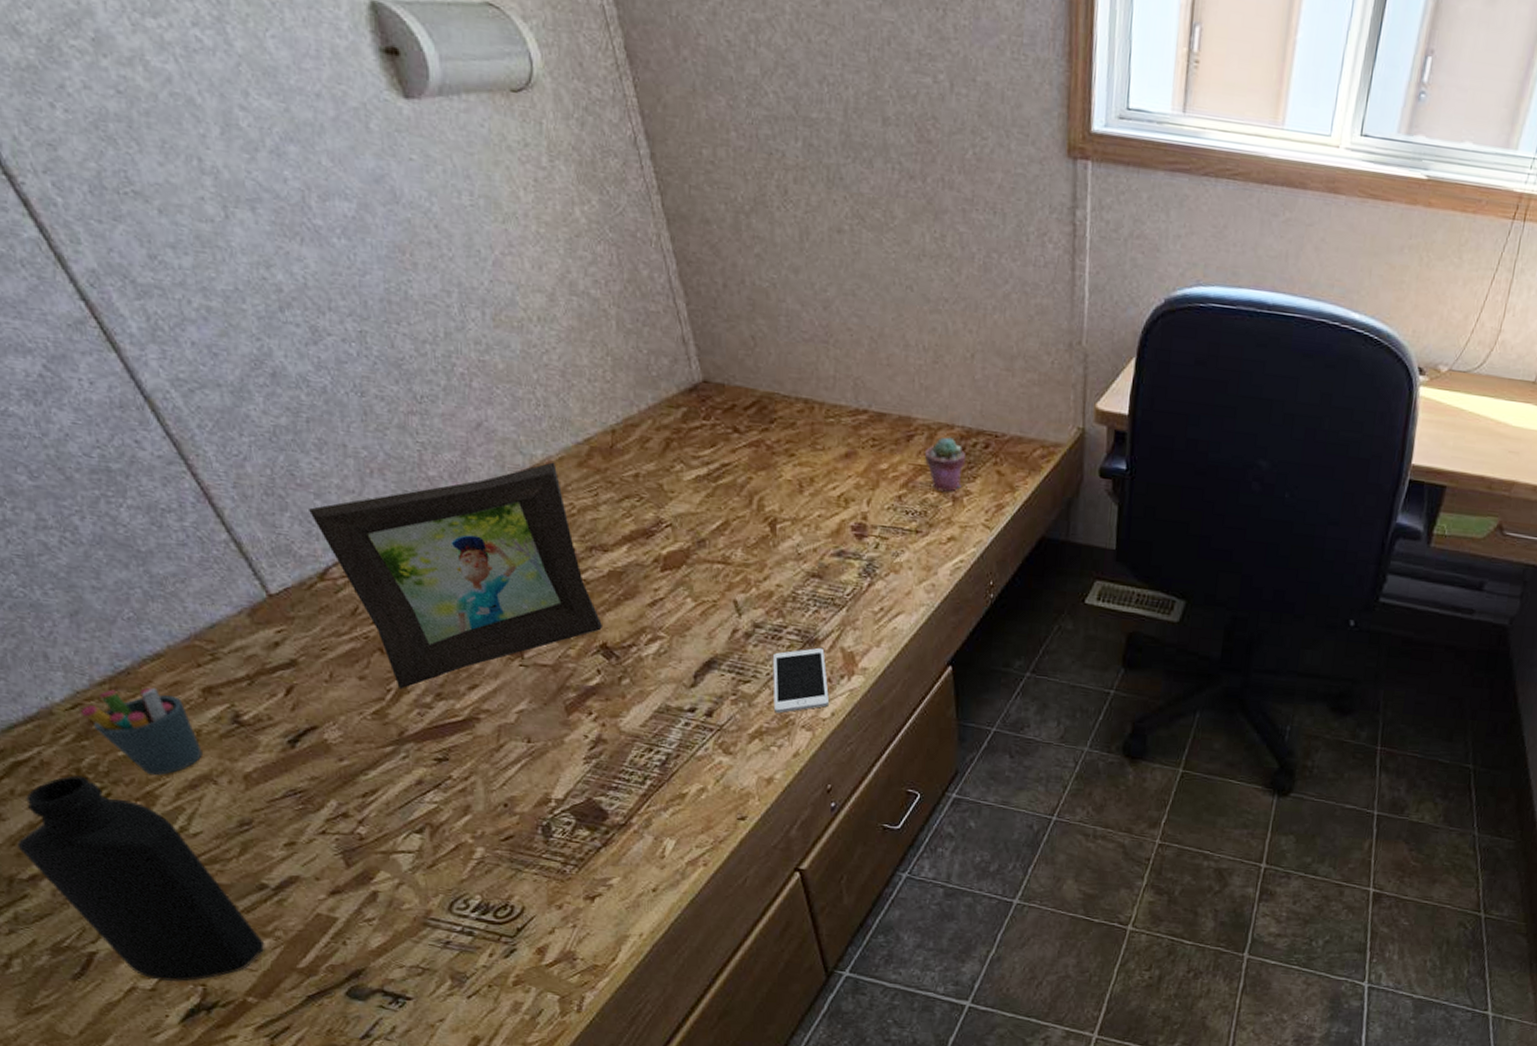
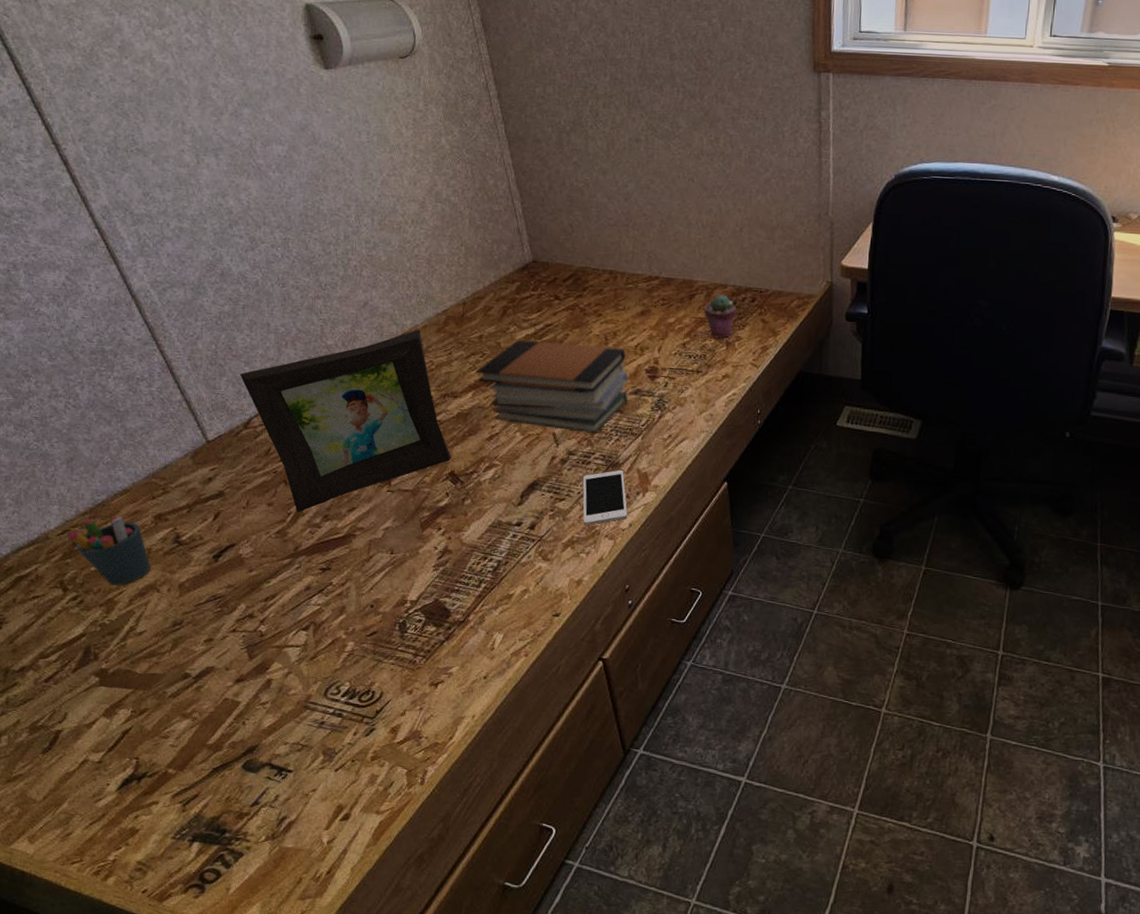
bottle: present [17,775,265,982] -> none [14,586,185,756]
book stack: none [631,482,830,602] -> present [476,340,629,433]

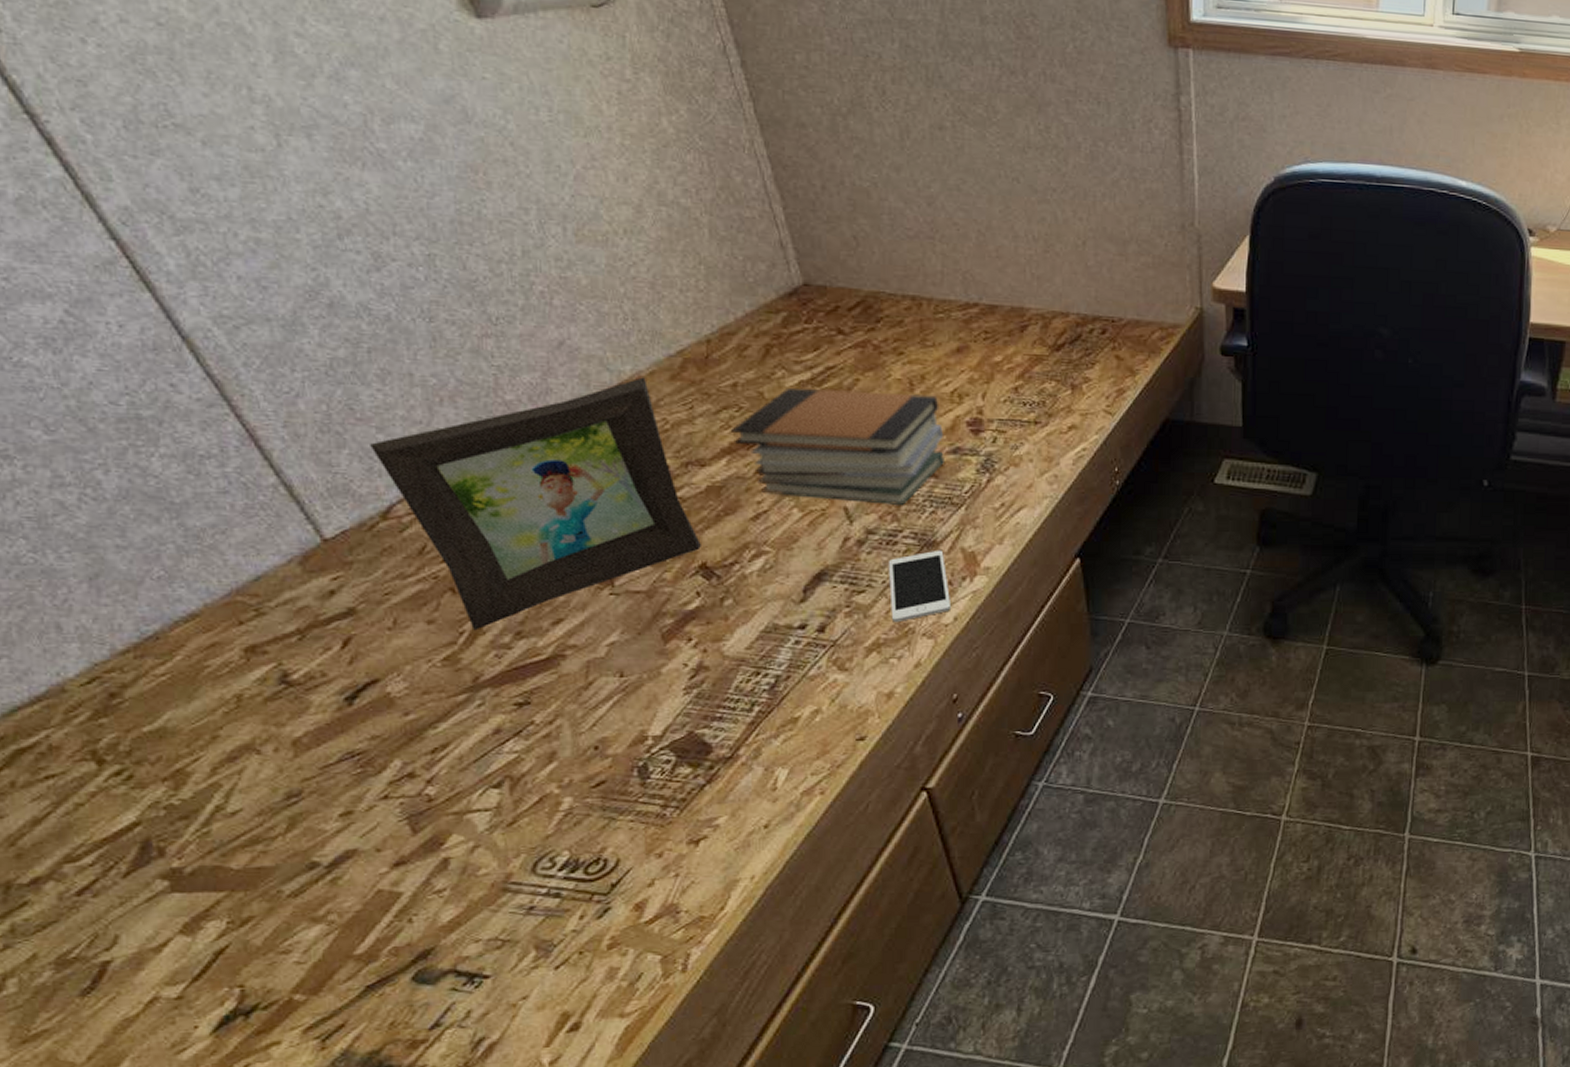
pen holder: present [67,516,151,585] -> none [98,651,244,749]
potted succulent: present [703,294,737,339] -> none [1039,325,1083,381]

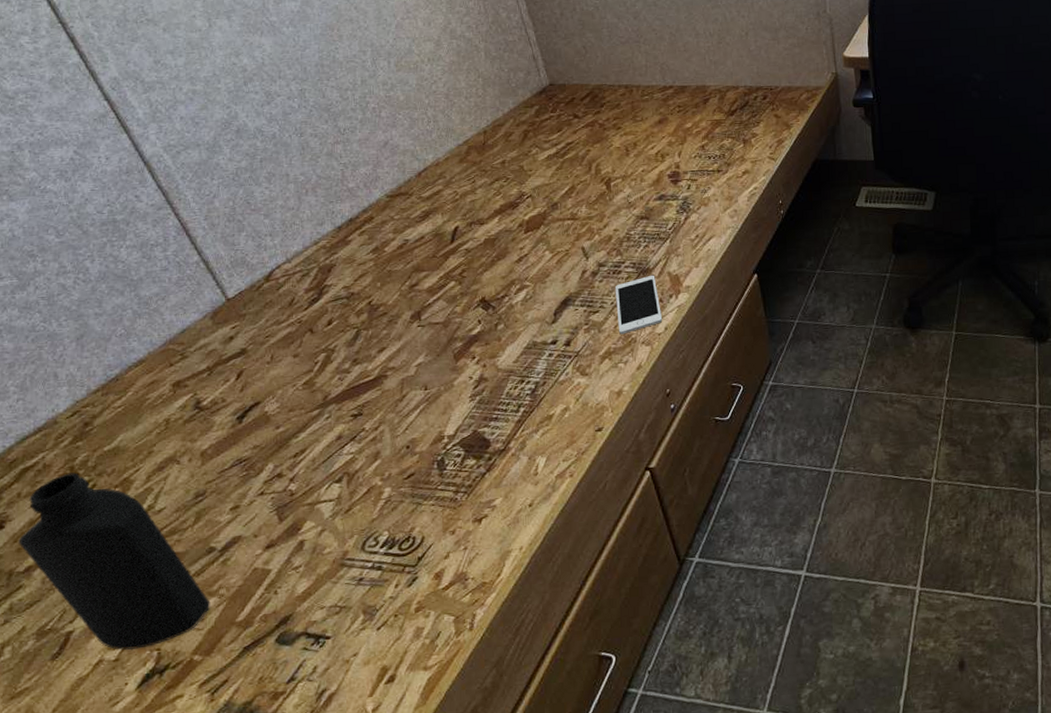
bottle: none [17,758,316,987] -> present [19,472,211,651]
picture frame: present [370,377,701,631] -> none [260,162,481,361]
book stack: present [730,388,944,505] -> none [500,157,653,243]

